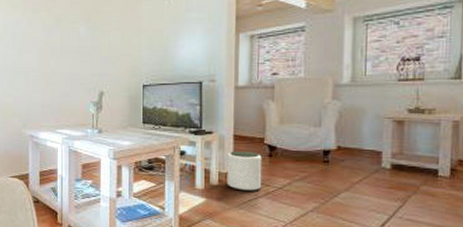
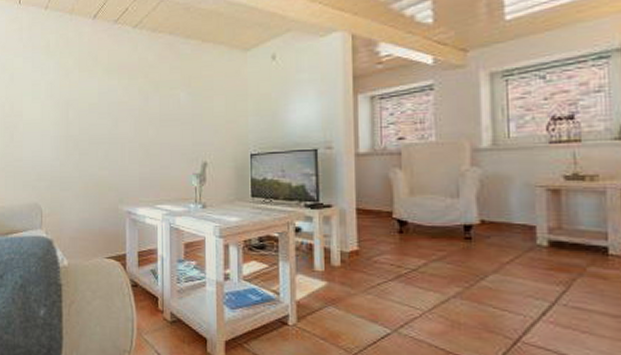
plant pot: present [226,150,263,191] -> none [350,226,392,273]

